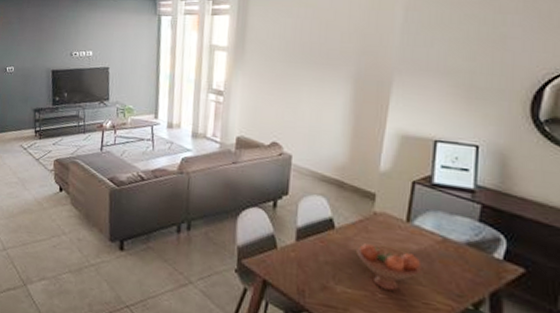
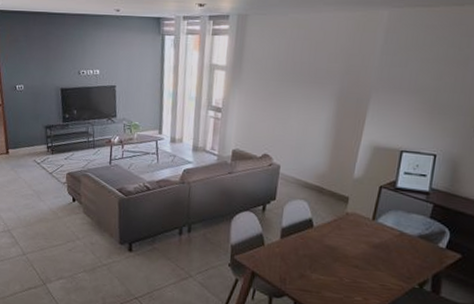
fruit bowl: present [356,244,423,291] -> none [330,239,383,277]

